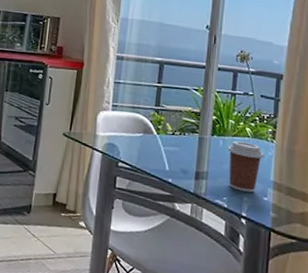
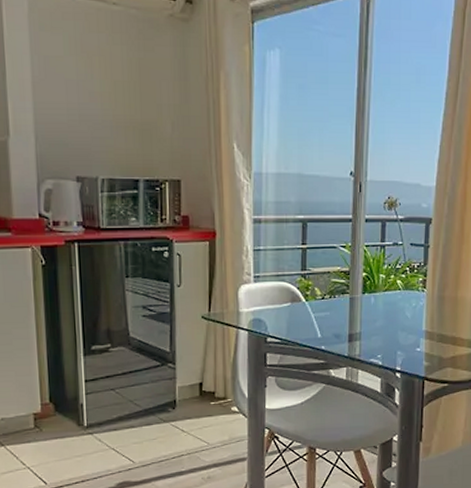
coffee cup: present [227,141,264,193] -> none [379,295,415,346]

